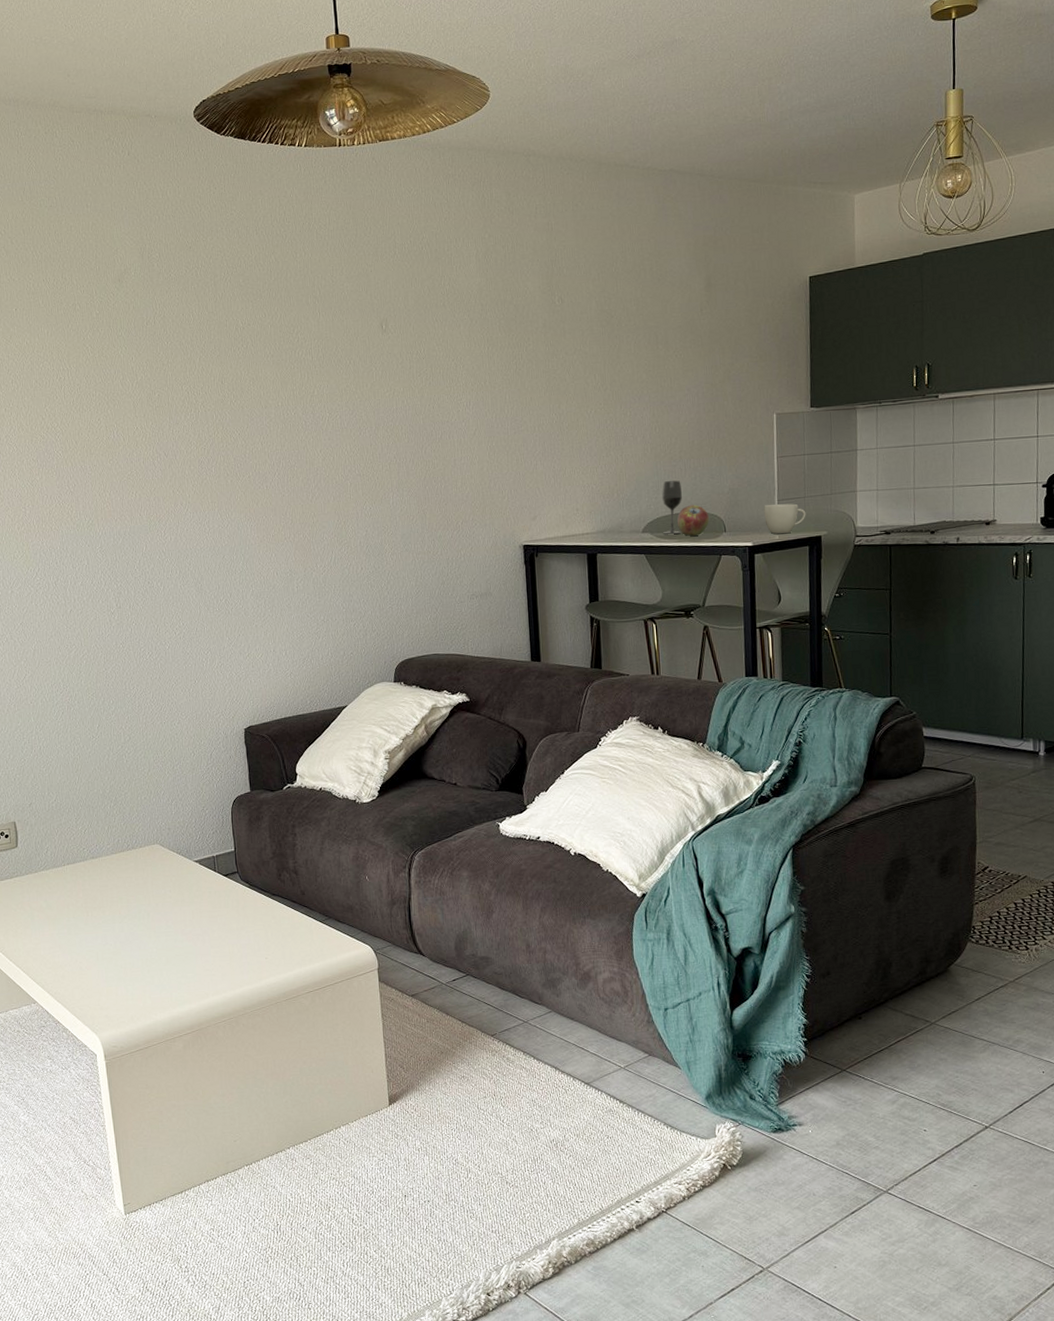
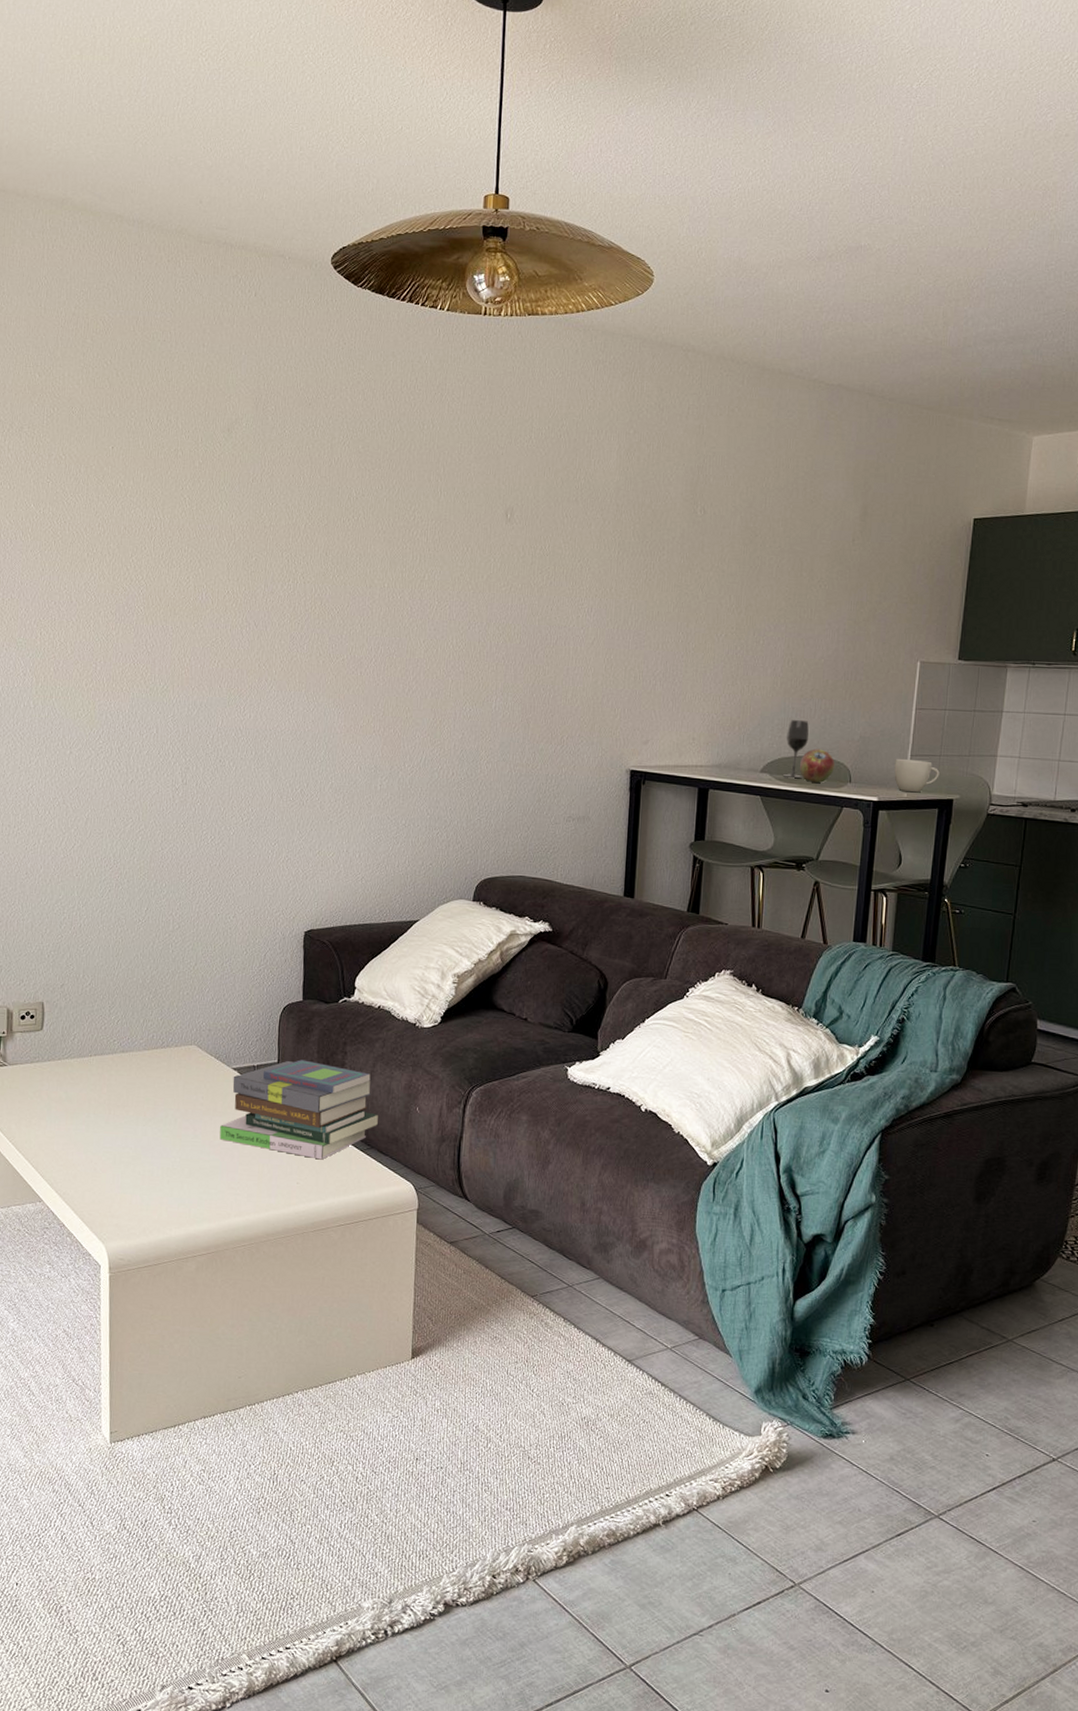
books: none [189,845,332,935] -> present [220,1059,378,1160]

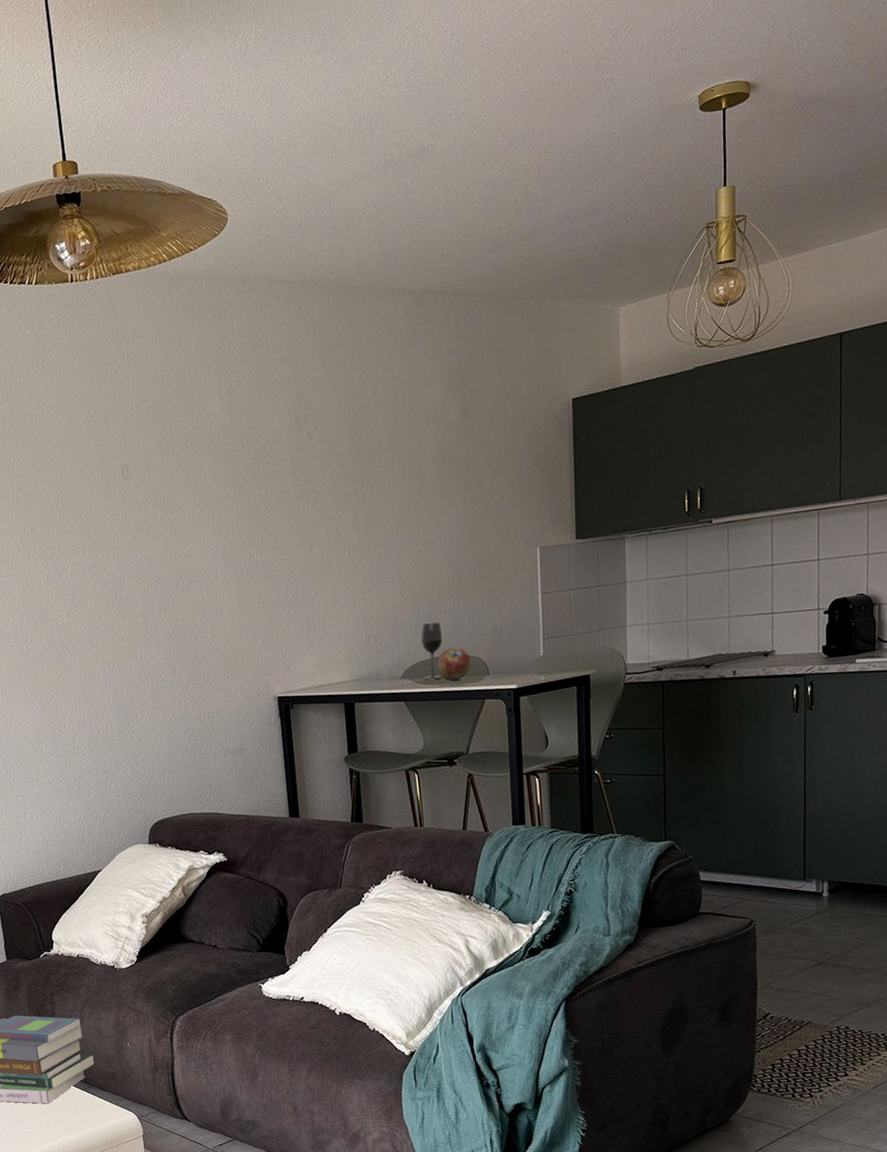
cup: present [894,758,940,793] -> none [528,642,573,675]

